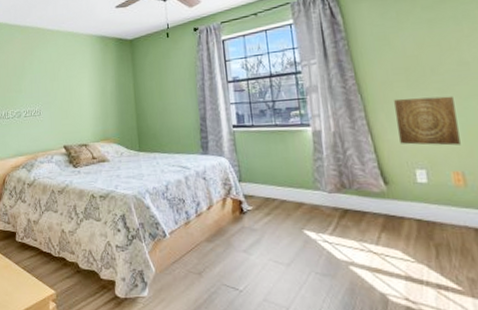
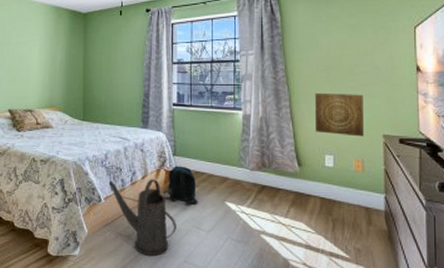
watering can: none [172,209,252,296] -> present [108,179,177,257]
backpack: none [232,193,273,235] -> present [163,166,198,204]

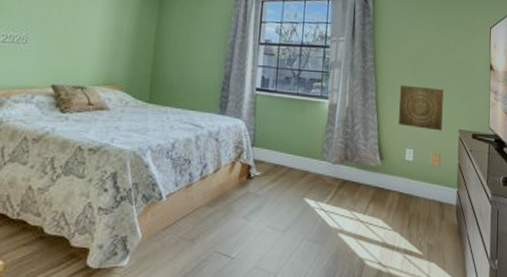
watering can: present [108,179,177,257] -> none [173,173,249,263]
backpack: present [163,166,198,204] -> none [236,158,275,201]

